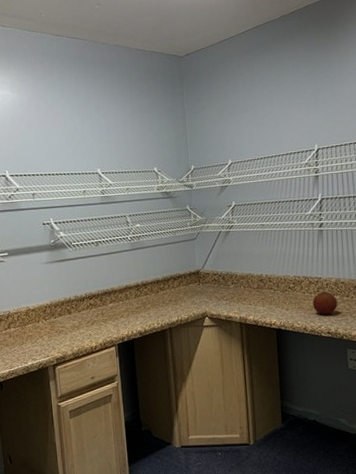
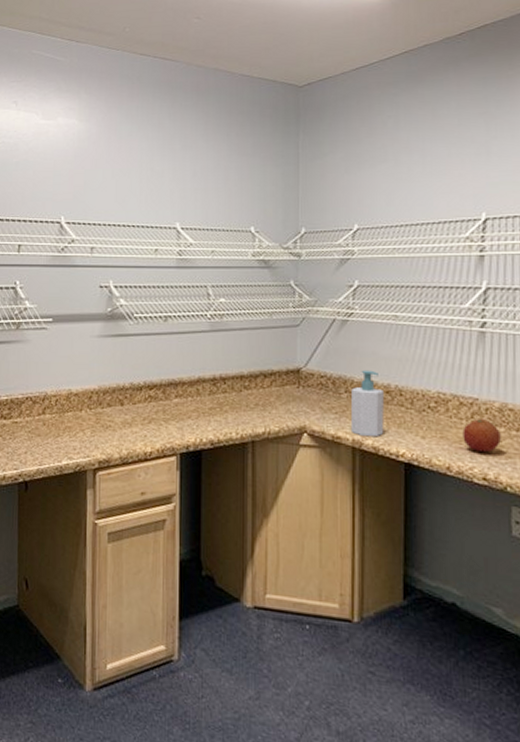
soap bottle: none [236,266,261,314] -> present [350,370,384,438]

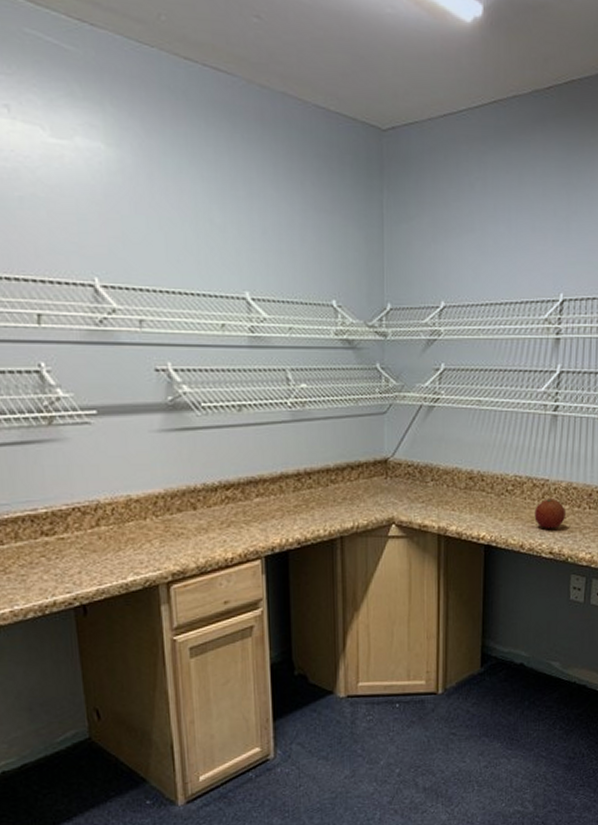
soap bottle: present [350,370,384,438] -> none [436,457,467,523]

